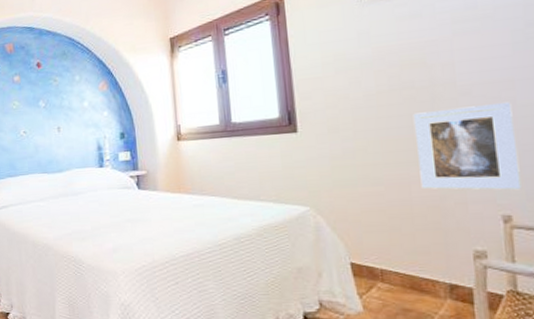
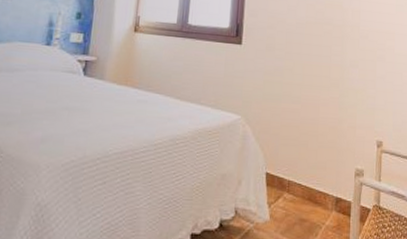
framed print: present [413,101,521,191] -> none [327,46,391,122]

